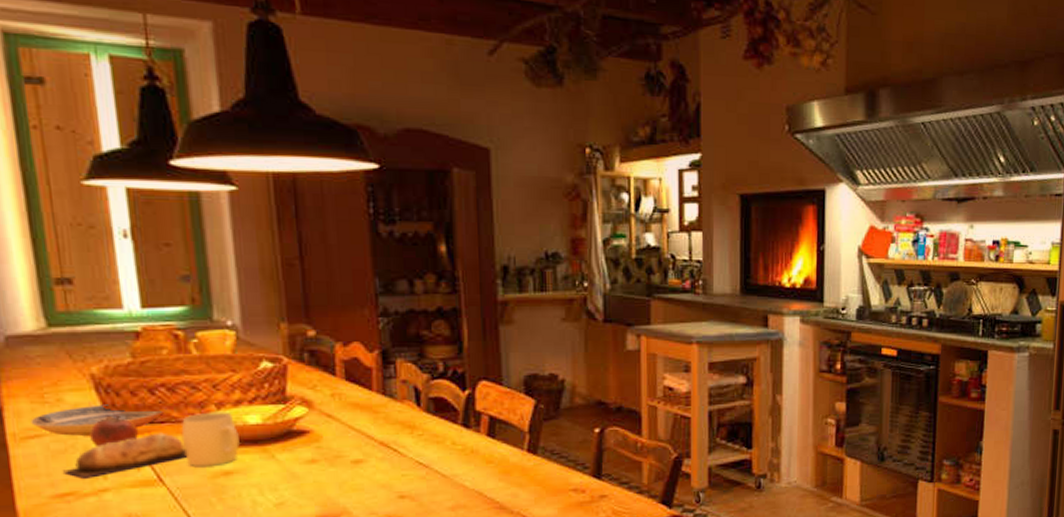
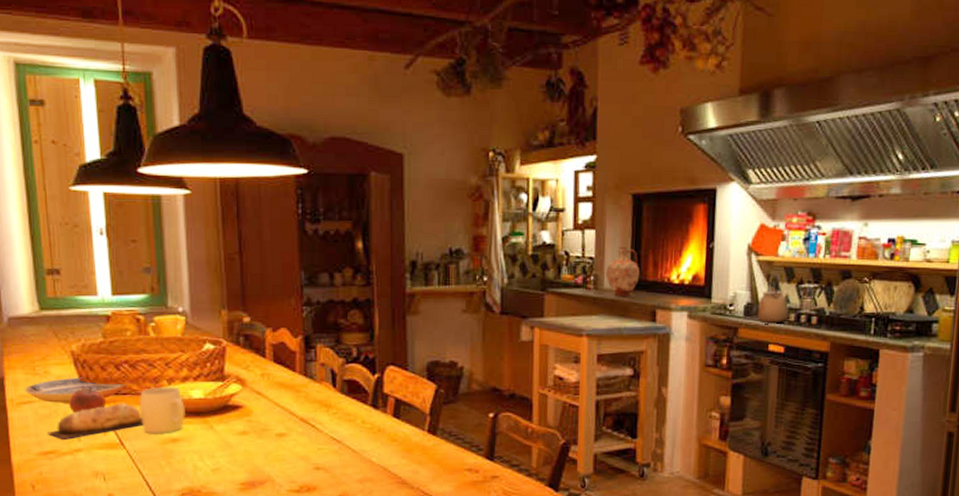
ceramic jug: none [715,249,751,302] -> present [606,246,640,297]
kettle: none [870,276,900,327] -> present [757,273,789,324]

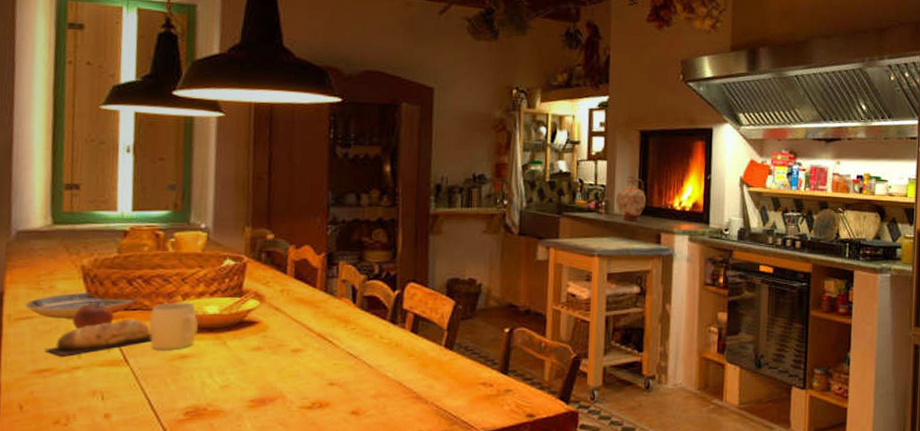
kettle: present [757,273,789,324] -> none [749,203,776,247]

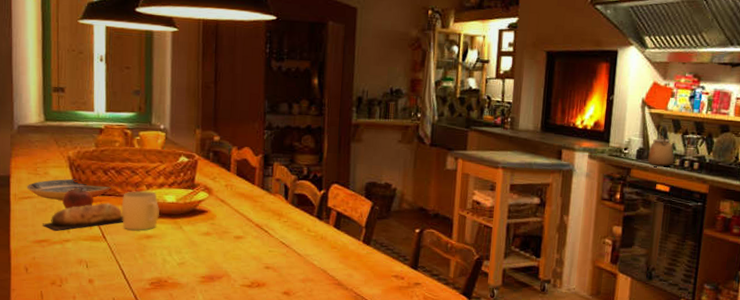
ceramic jug: present [616,176,647,221] -> none [521,94,550,137]
kettle: none [749,203,776,247] -> present [647,124,674,167]

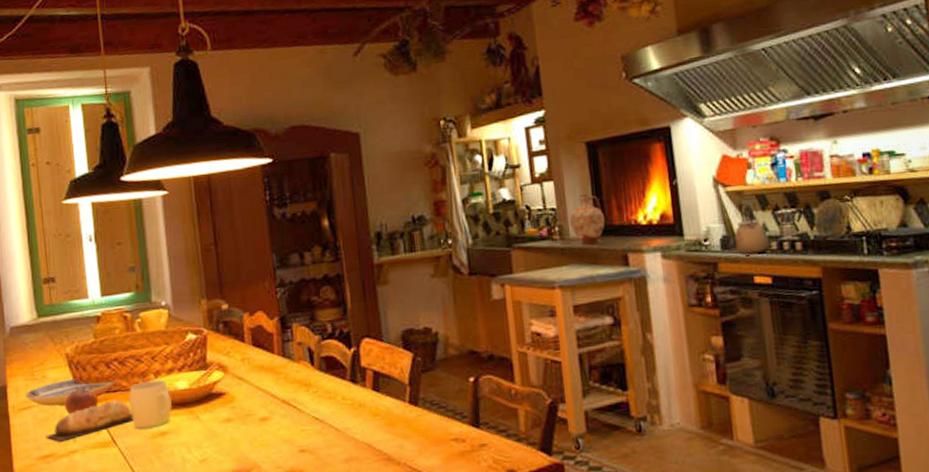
ceramic jug: none [521,94,550,137] -> present [570,193,606,245]

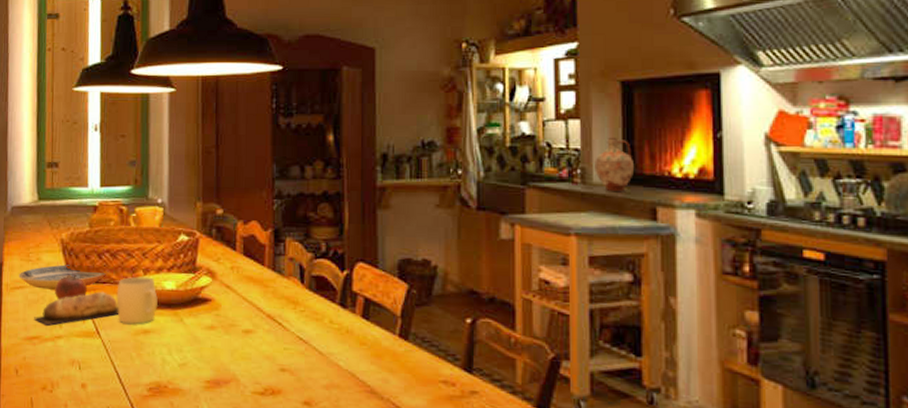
kettle: present [735,203,770,256] -> none [784,166,826,226]

